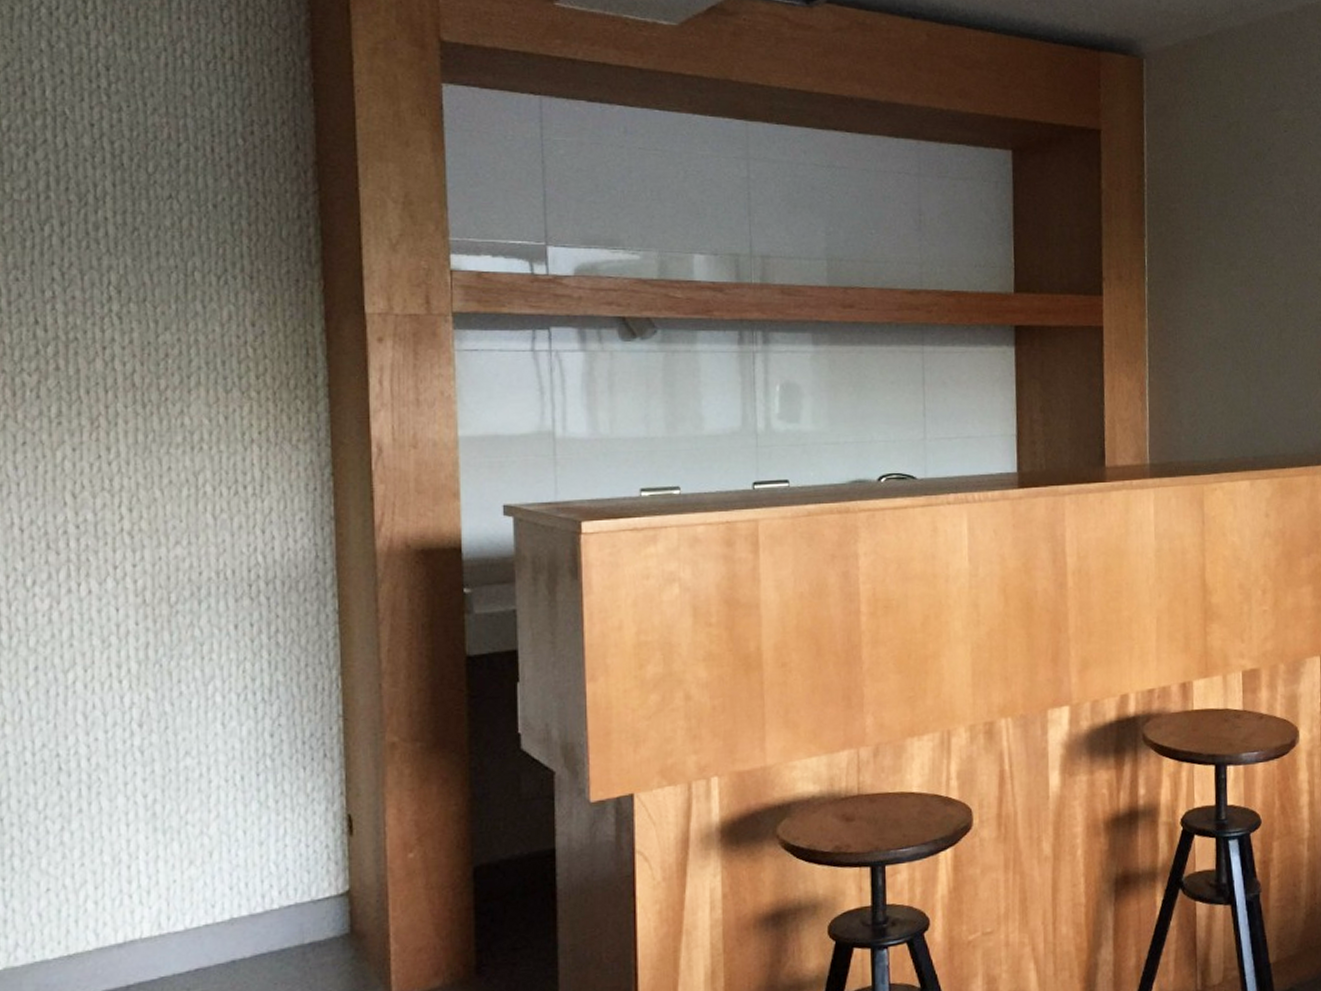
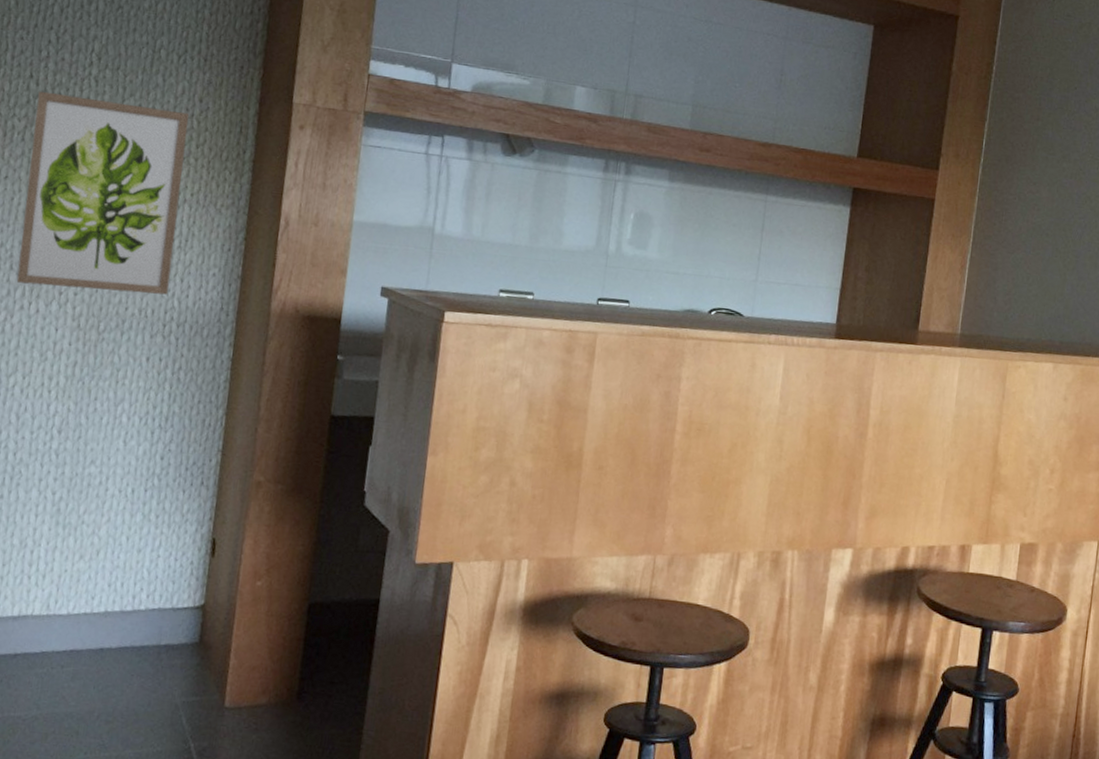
wall art: none [49,337,249,563] -> present [16,90,189,295]

